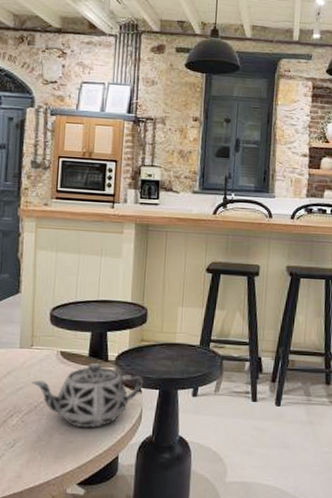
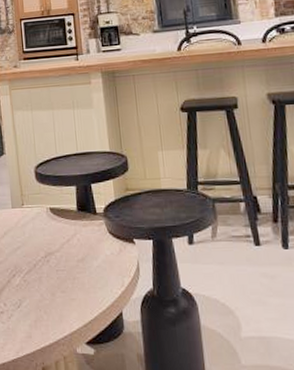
teapot: present [32,363,144,427] -> none [28,217,136,284]

